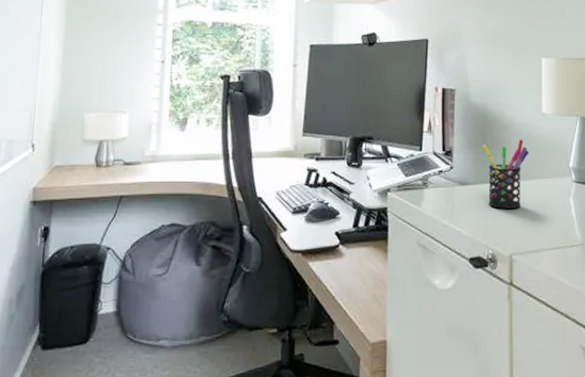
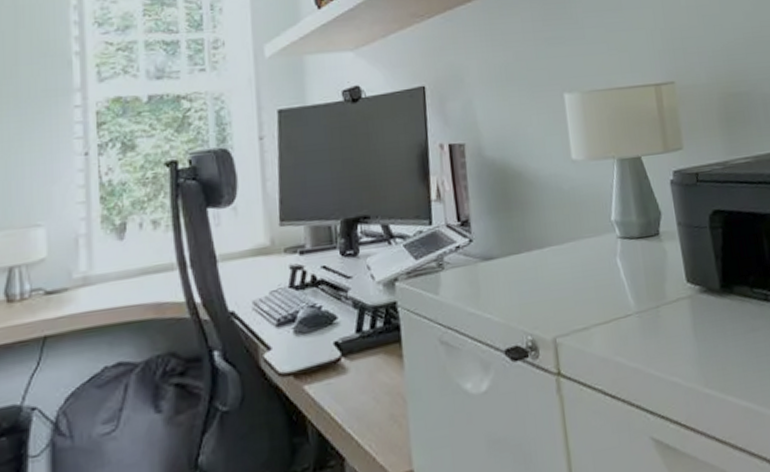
pen holder: present [482,139,529,209] -> none [504,194,562,284]

